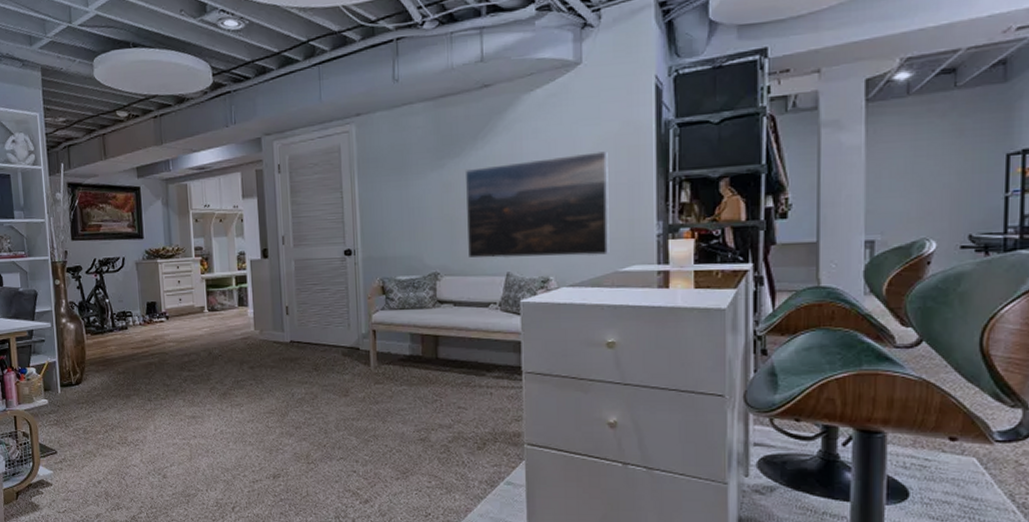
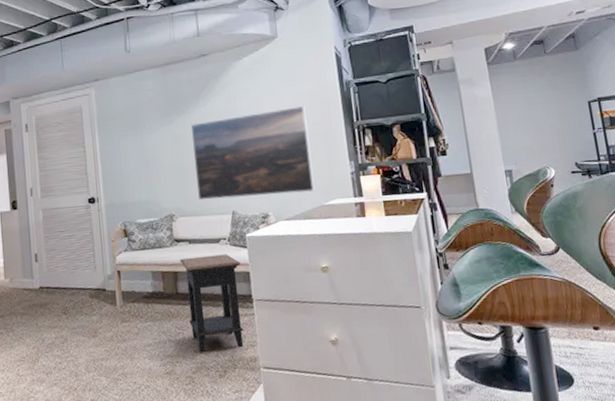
side table: none [442,320,511,422] -> present [179,254,244,352]

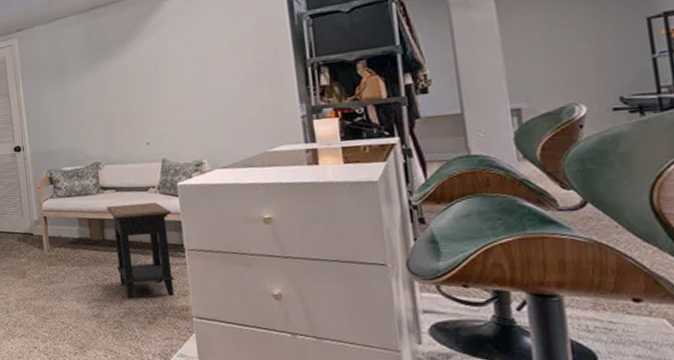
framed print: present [190,106,315,201] -> none [116,45,258,148]

